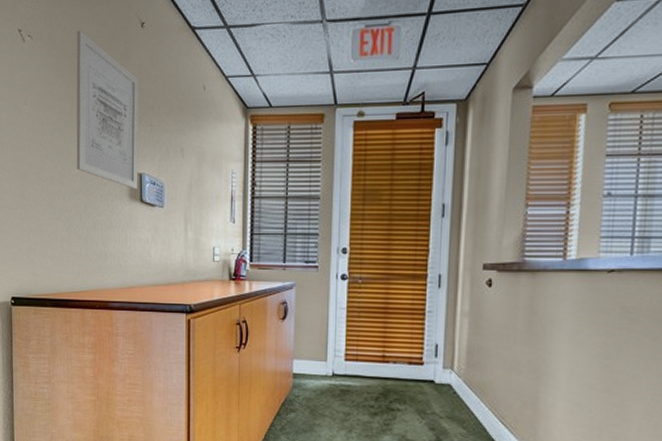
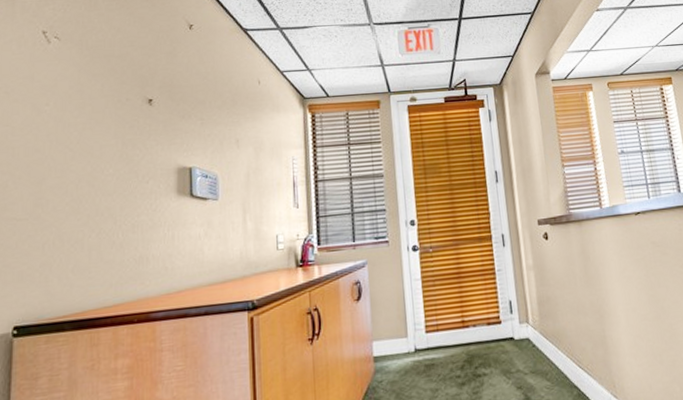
wall art: present [76,30,139,189] -> none [111,31,188,185]

